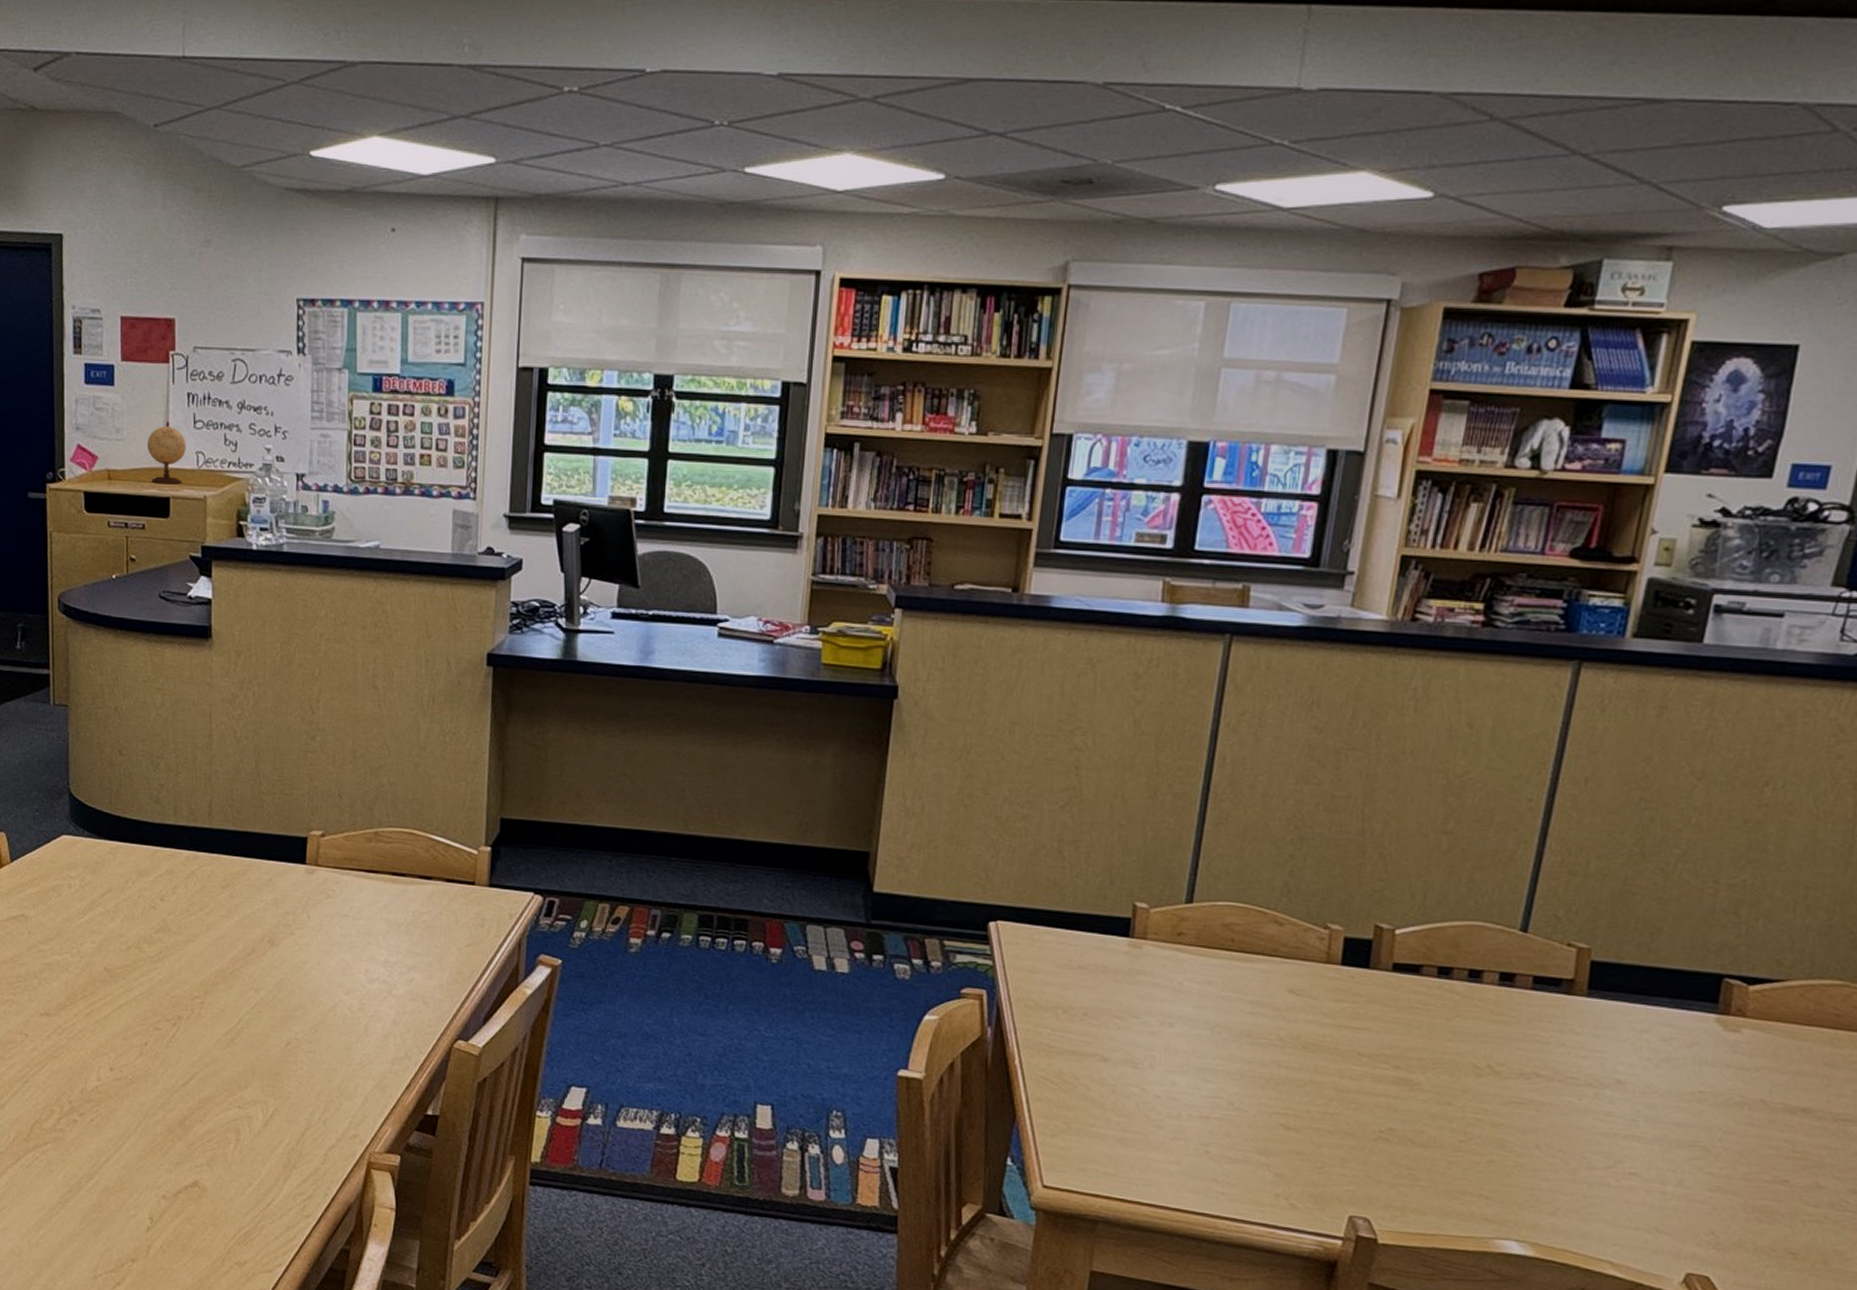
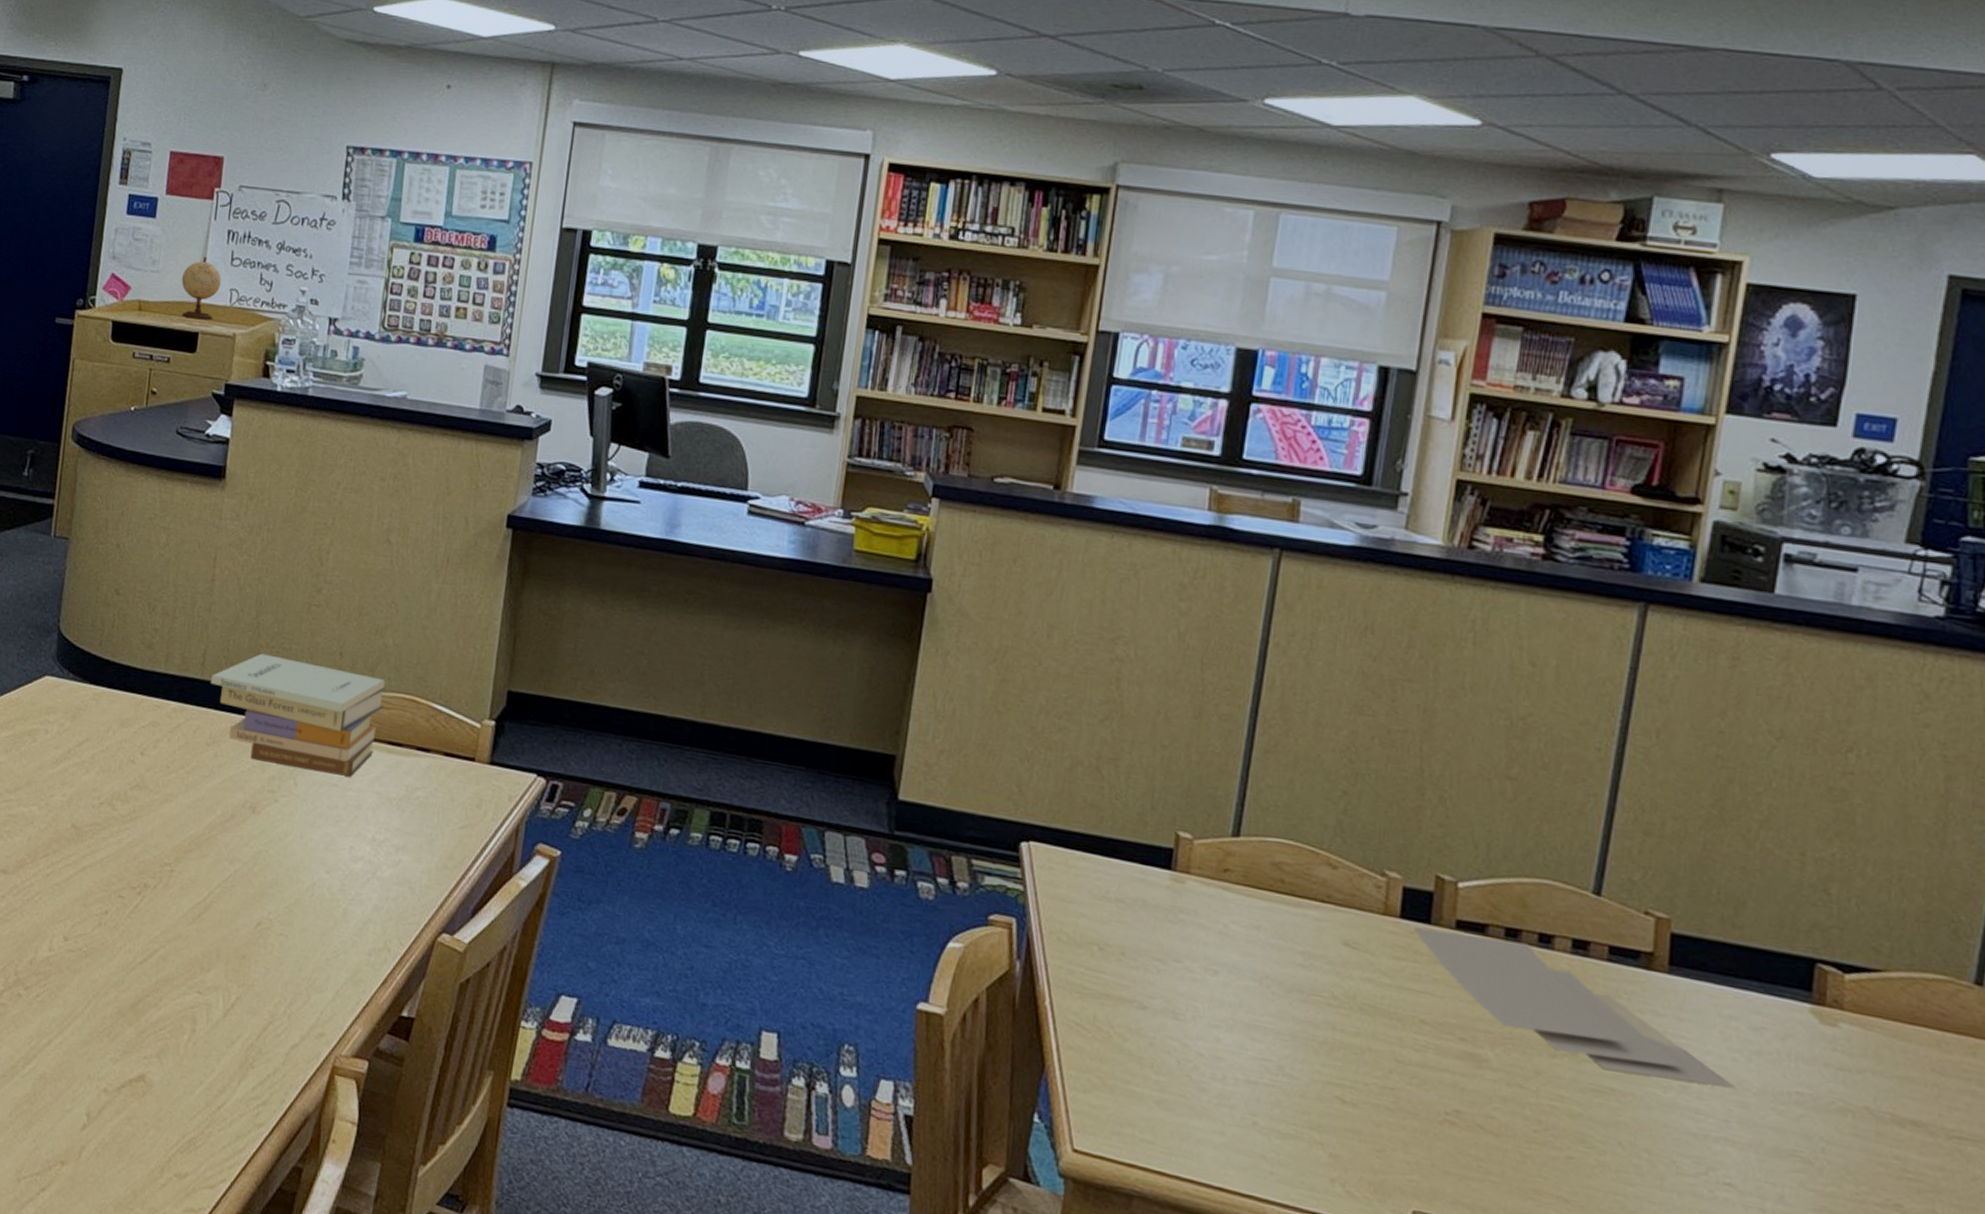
books: none [218,800,385,907] -> present [210,653,386,777]
papers: none [1353,972,1644,1092] -> present [1414,927,1736,1089]

